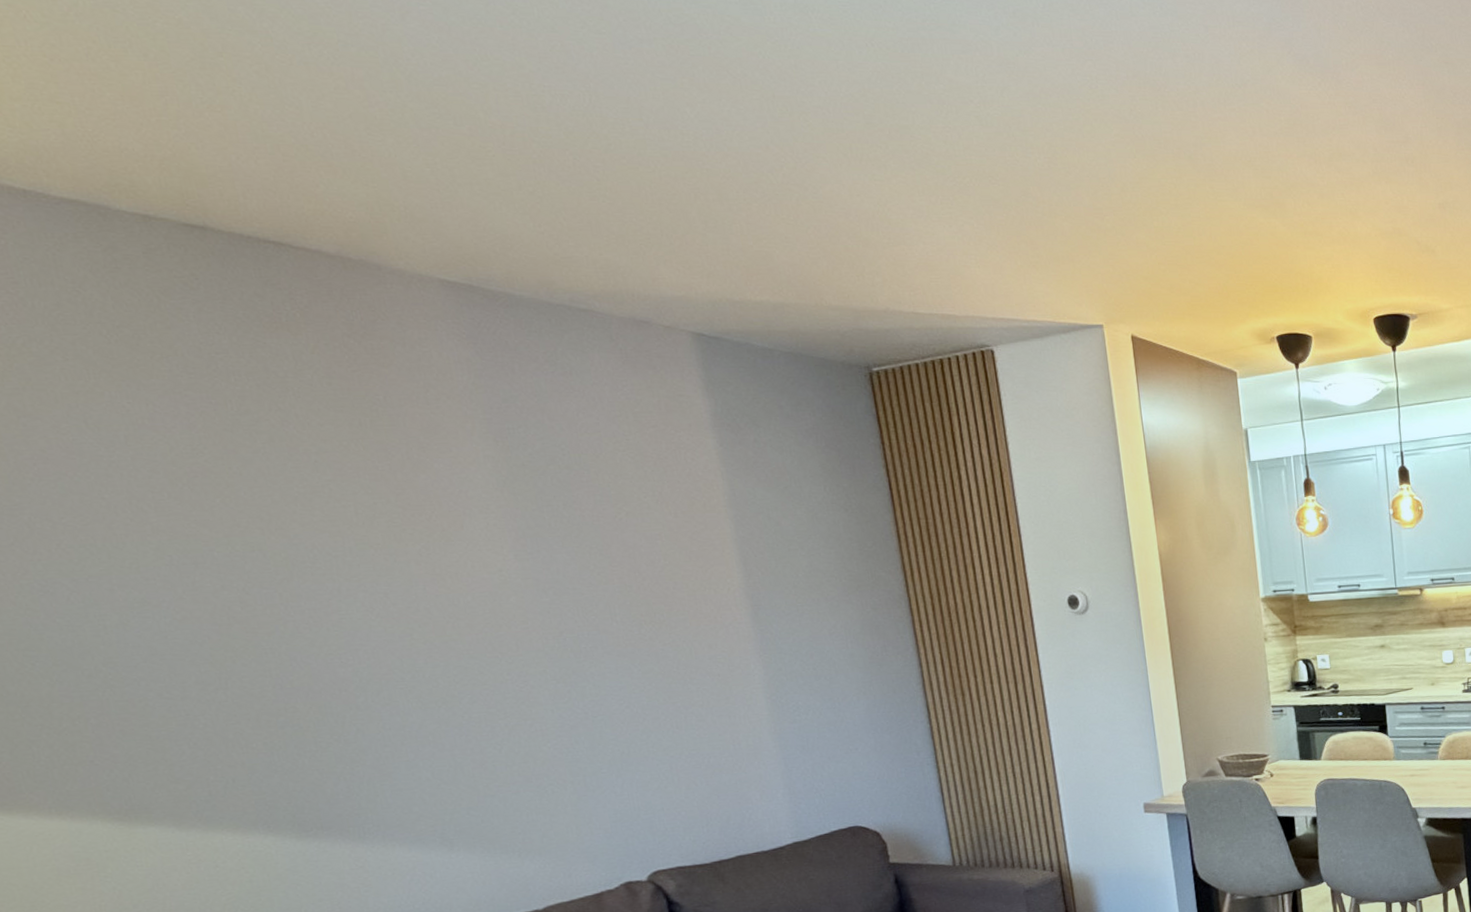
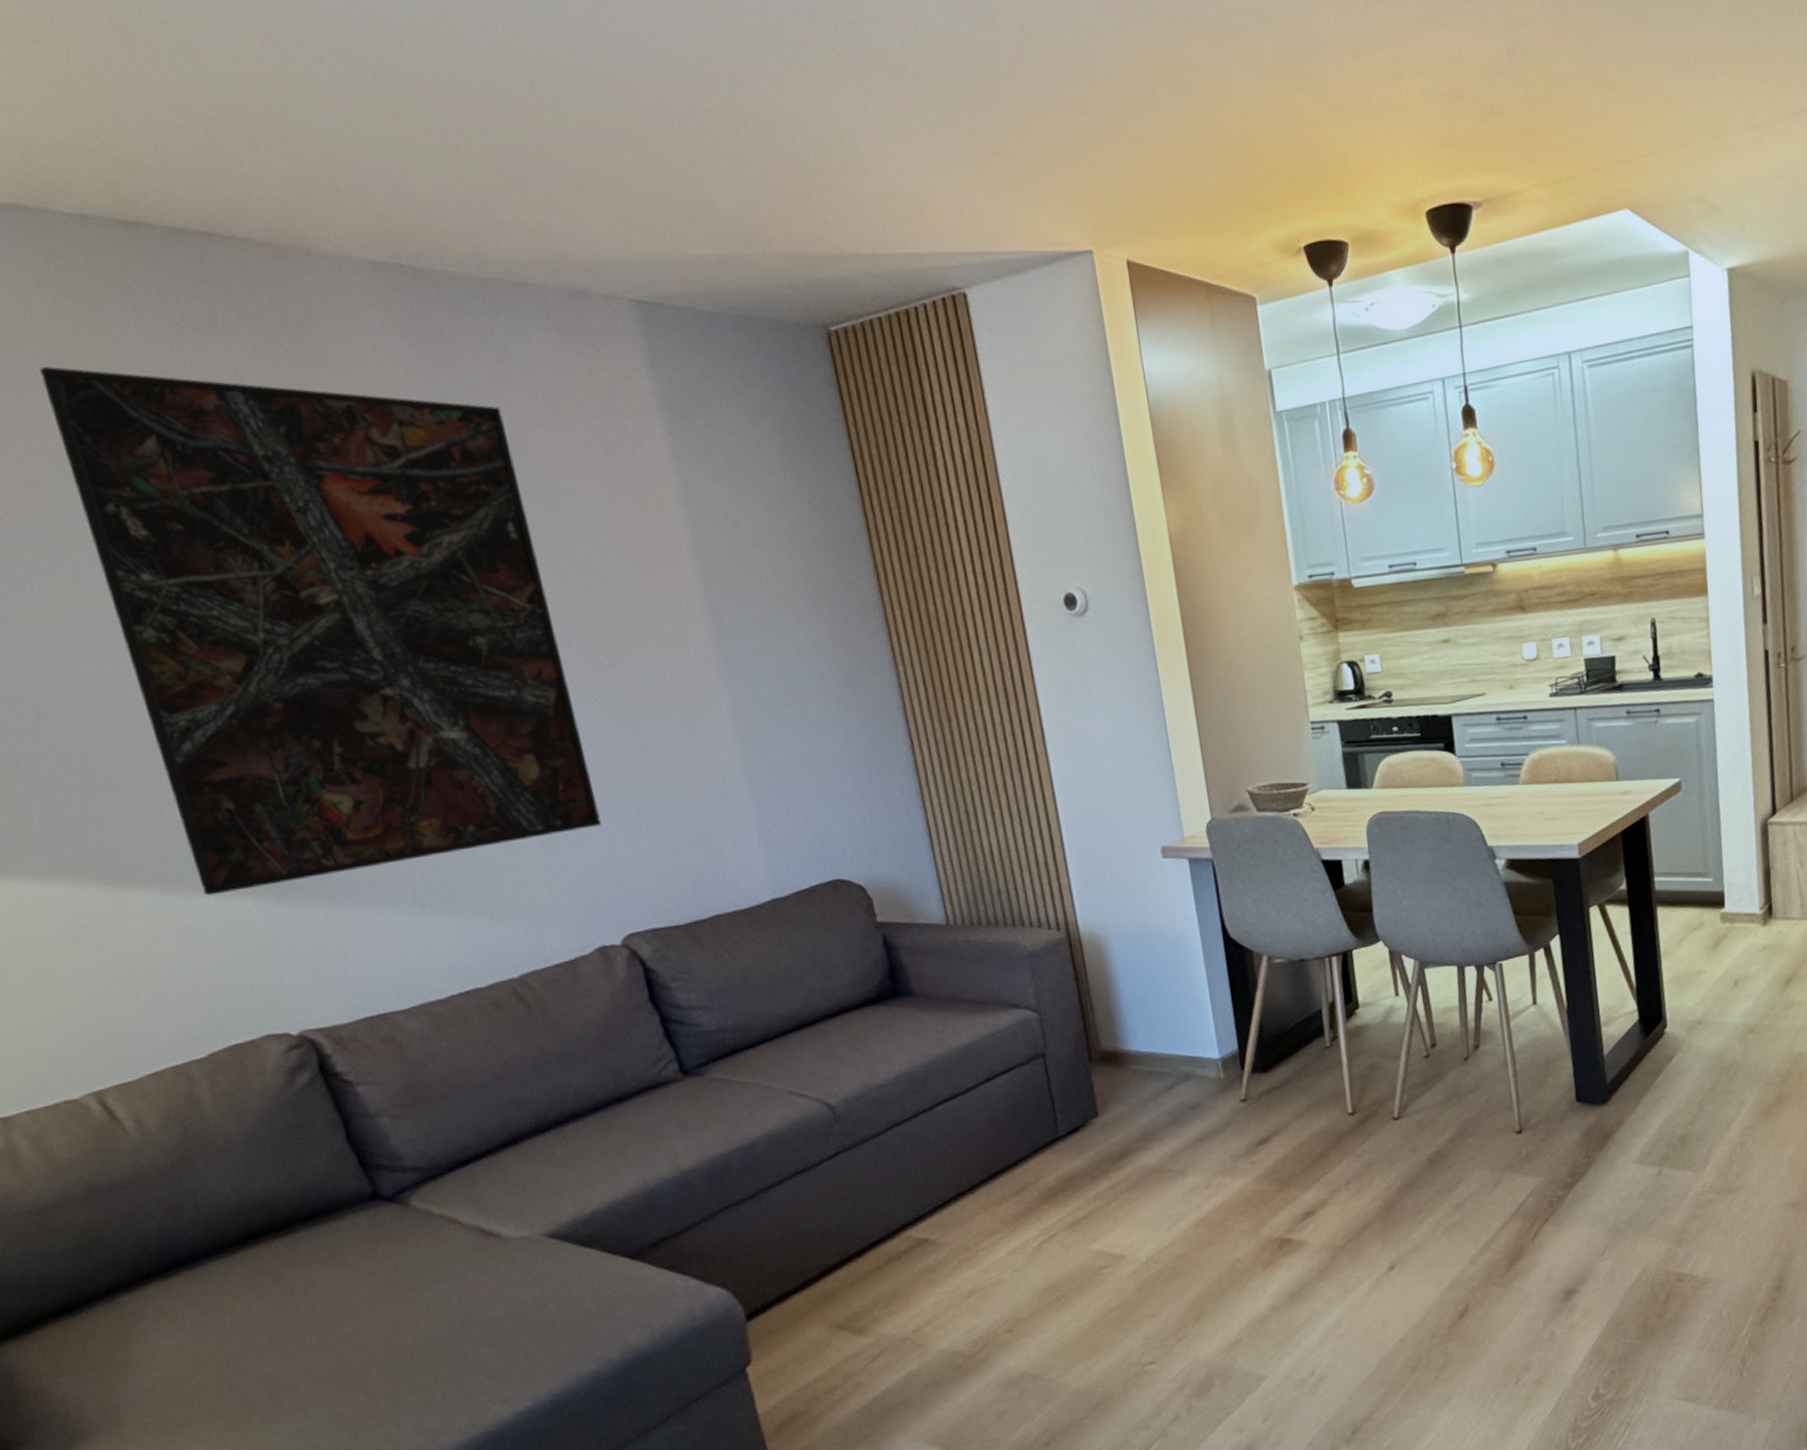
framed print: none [87,345,634,833] -> present [39,366,602,896]

